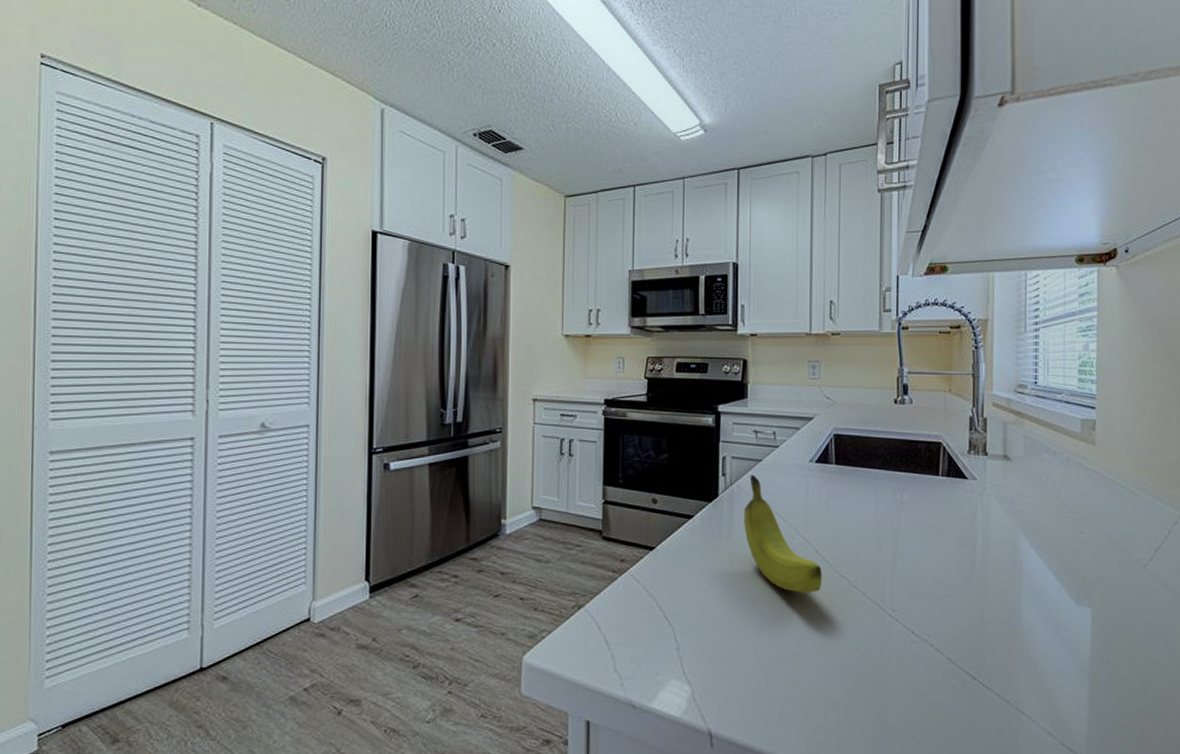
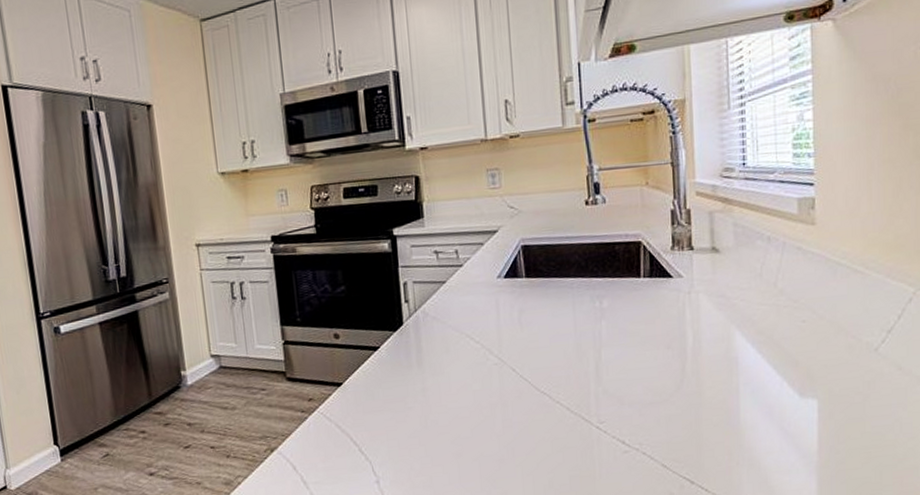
fruit: present [744,474,823,594] -> none [432,297,523,415]

